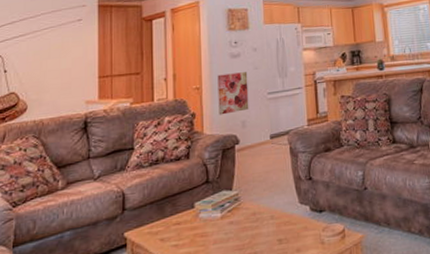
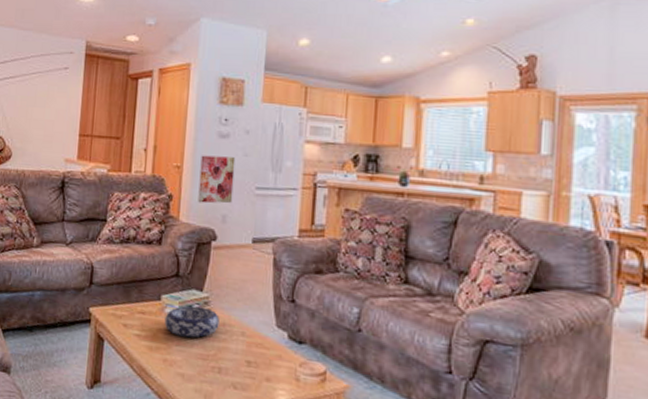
decorative bowl: none [200,203,250,235] -> present [164,305,220,338]

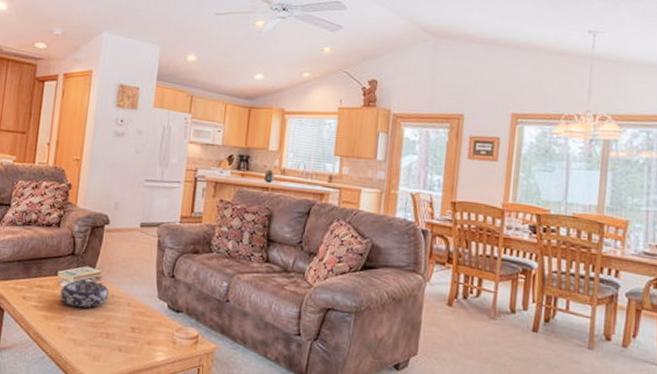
wall art: present [198,155,236,204] -> none [94,150,129,193]

